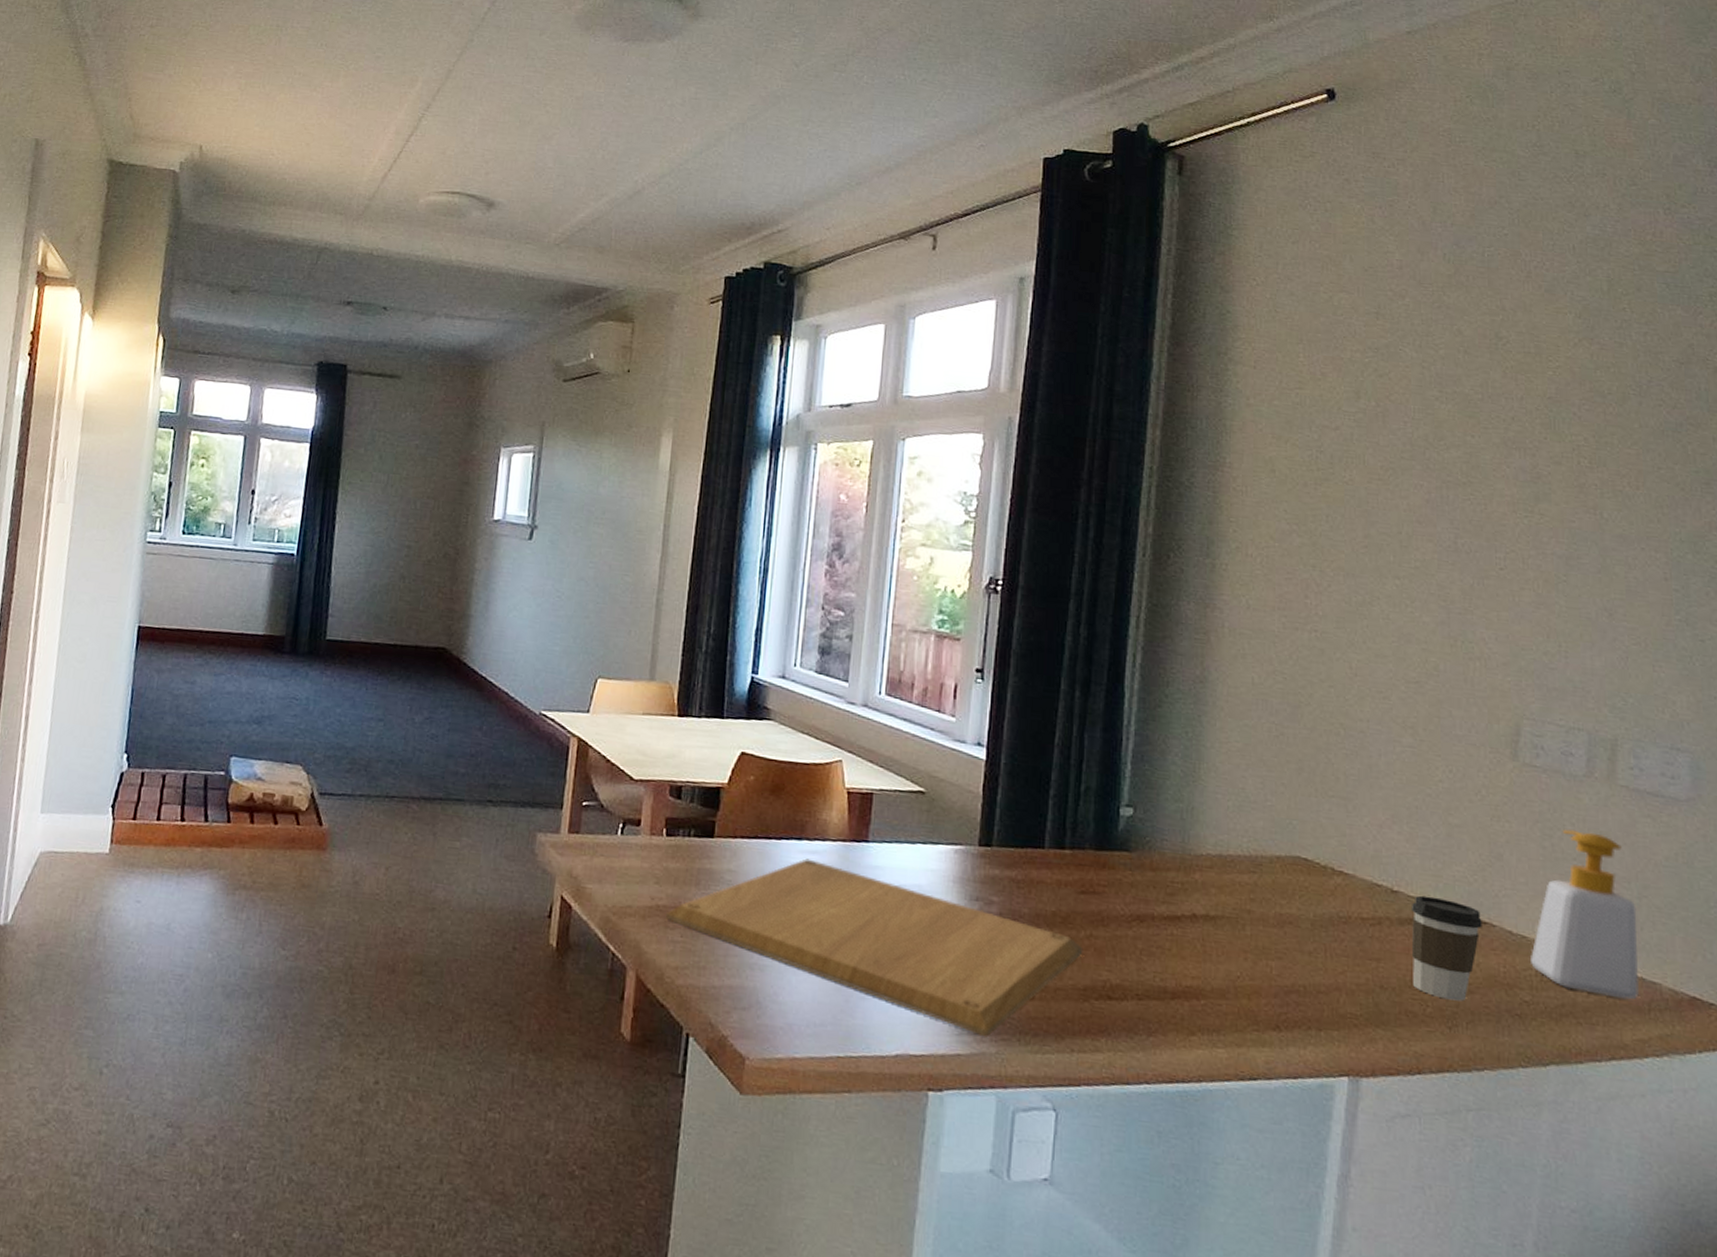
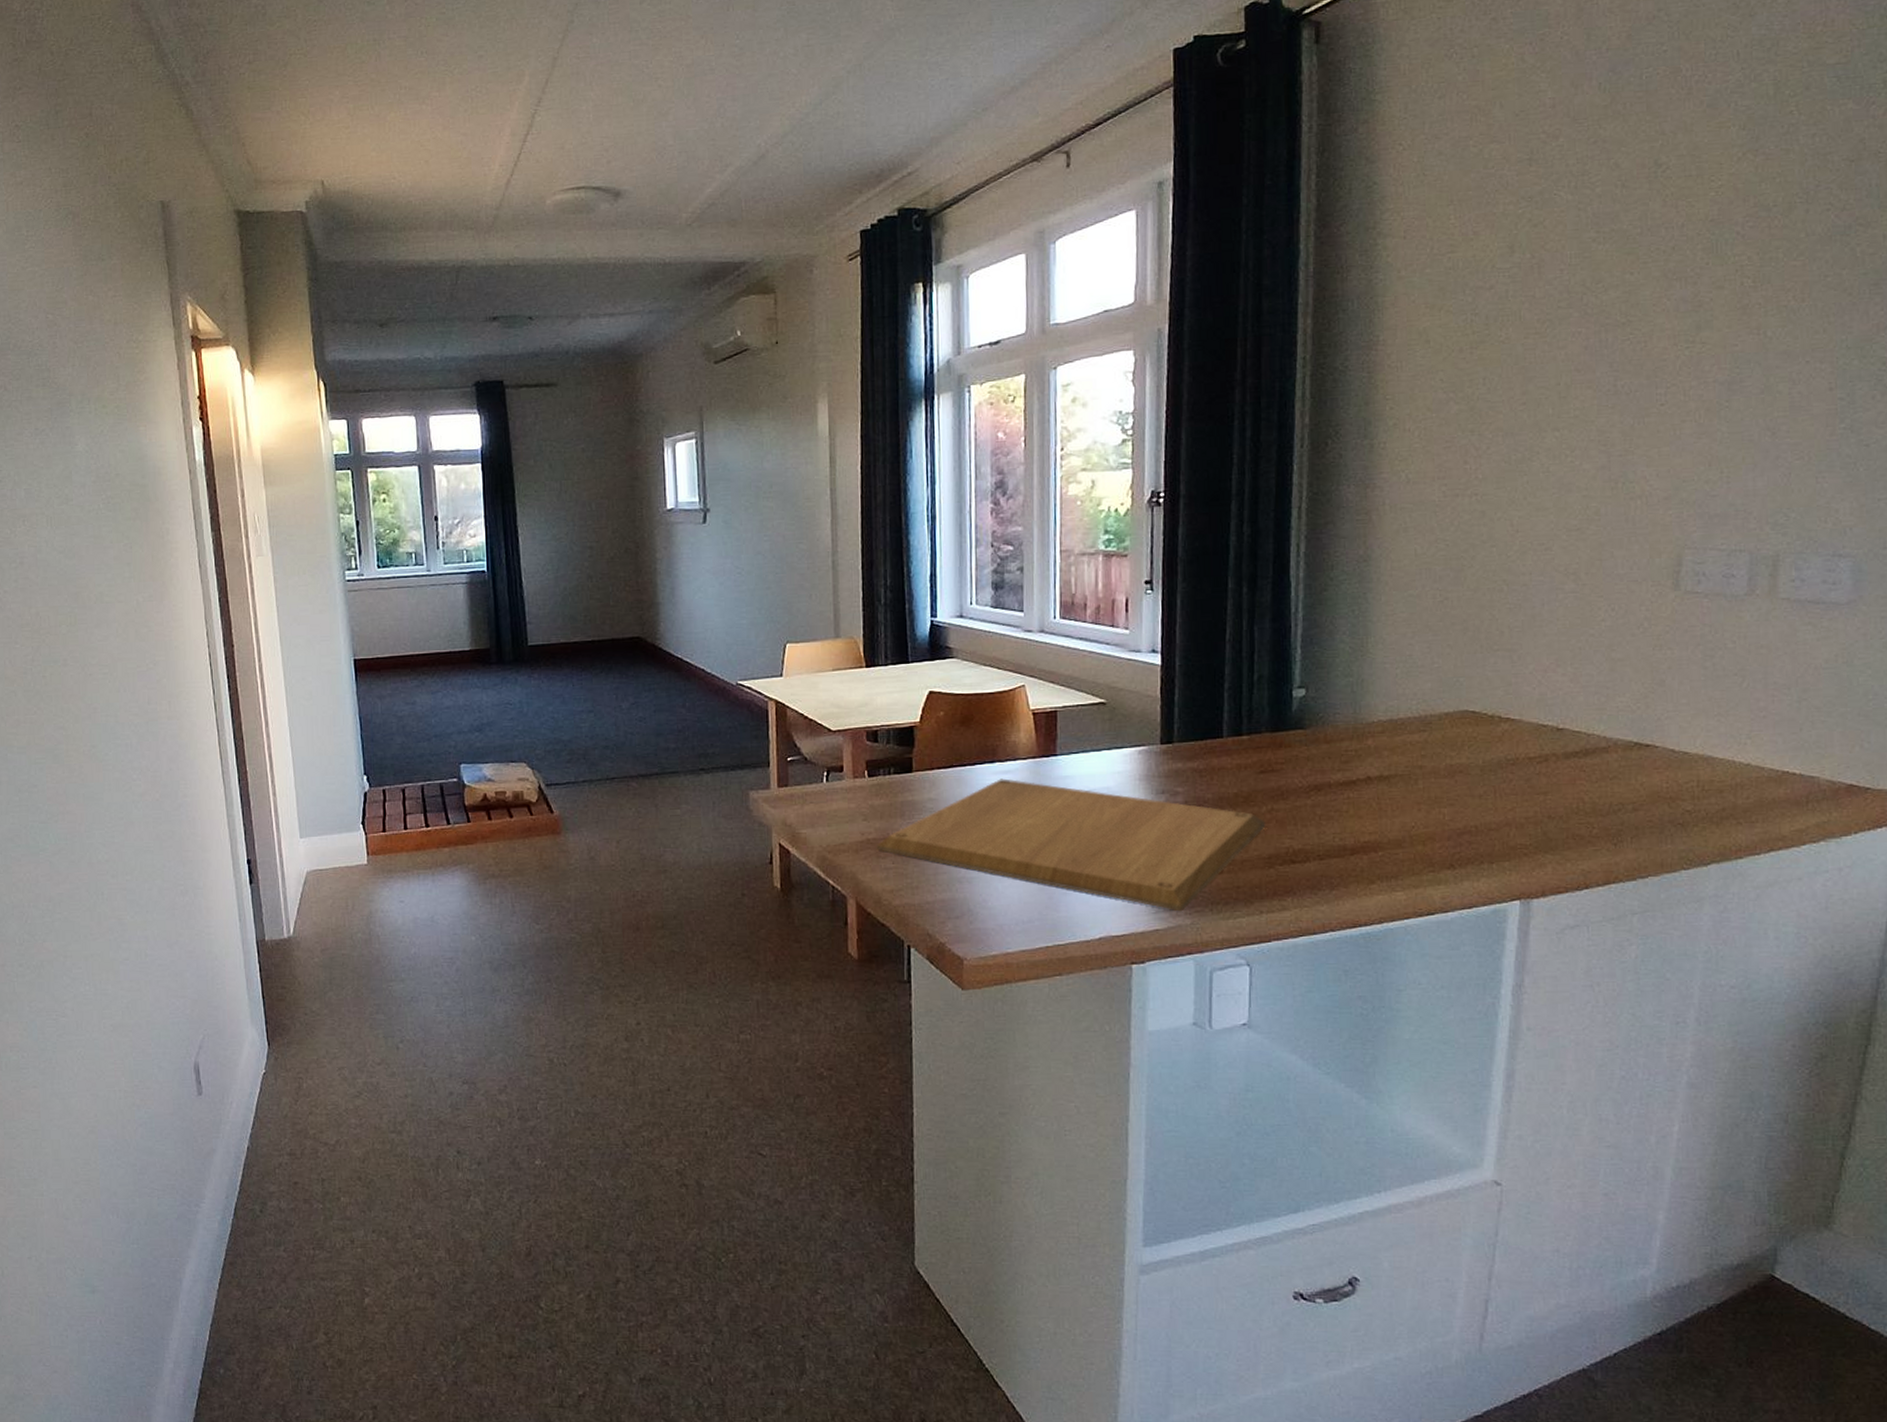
coffee cup: present [1411,895,1482,1001] -> none [1577,728,1646,820]
soap bottle: present [1531,829,1640,1000] -> none [1692,647,1798,796]

